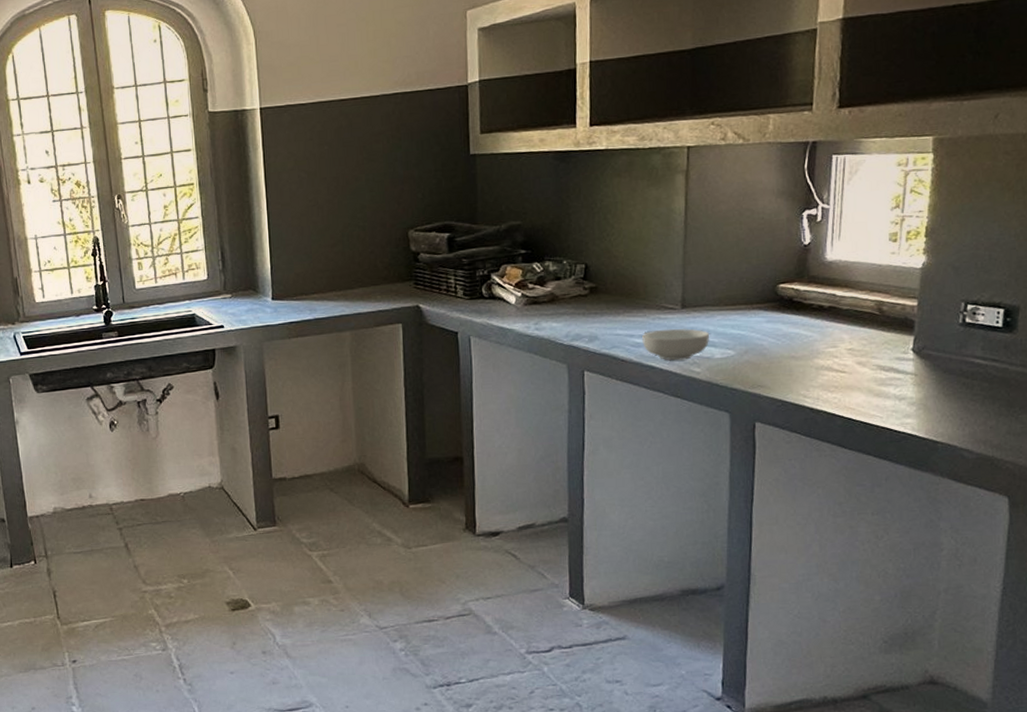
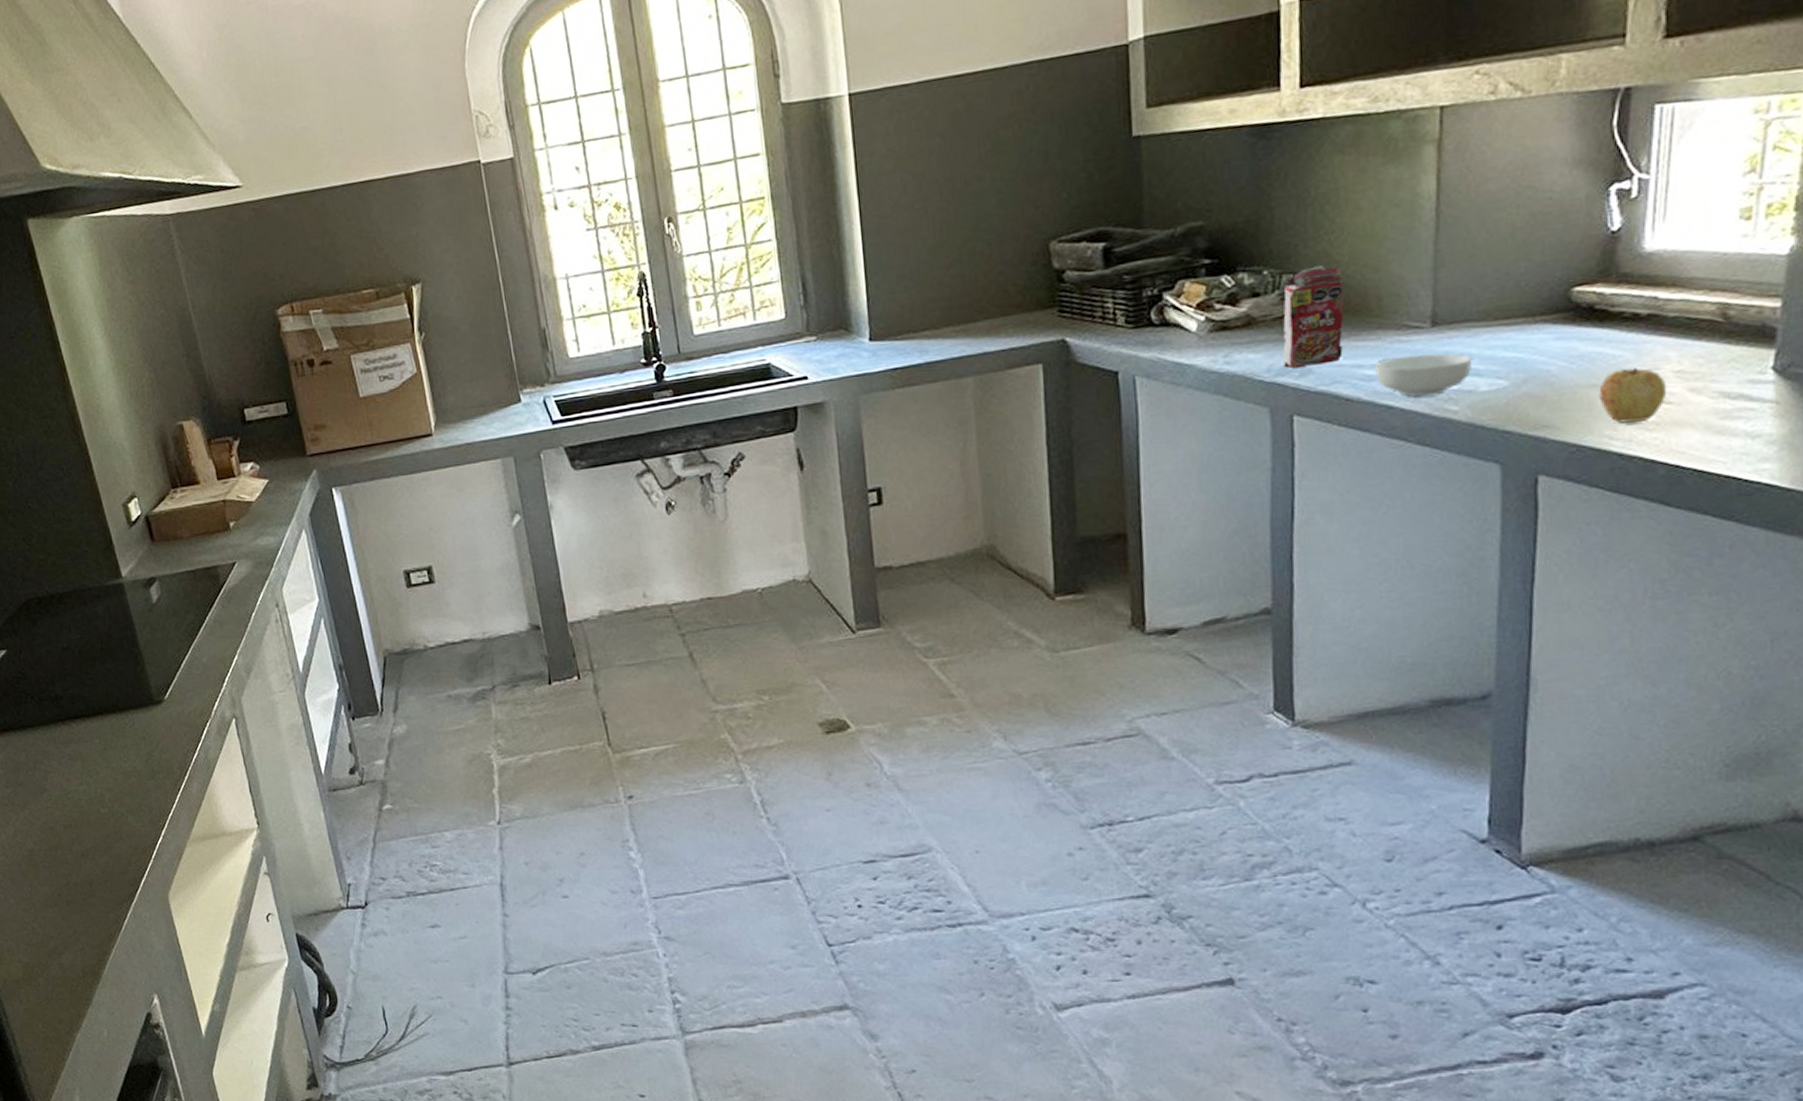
cereal box: none [577,259,621,335] -> present [1283,265,1345,368]
apple: none [796,345,843,387] -> present [1599,367,1668,424]

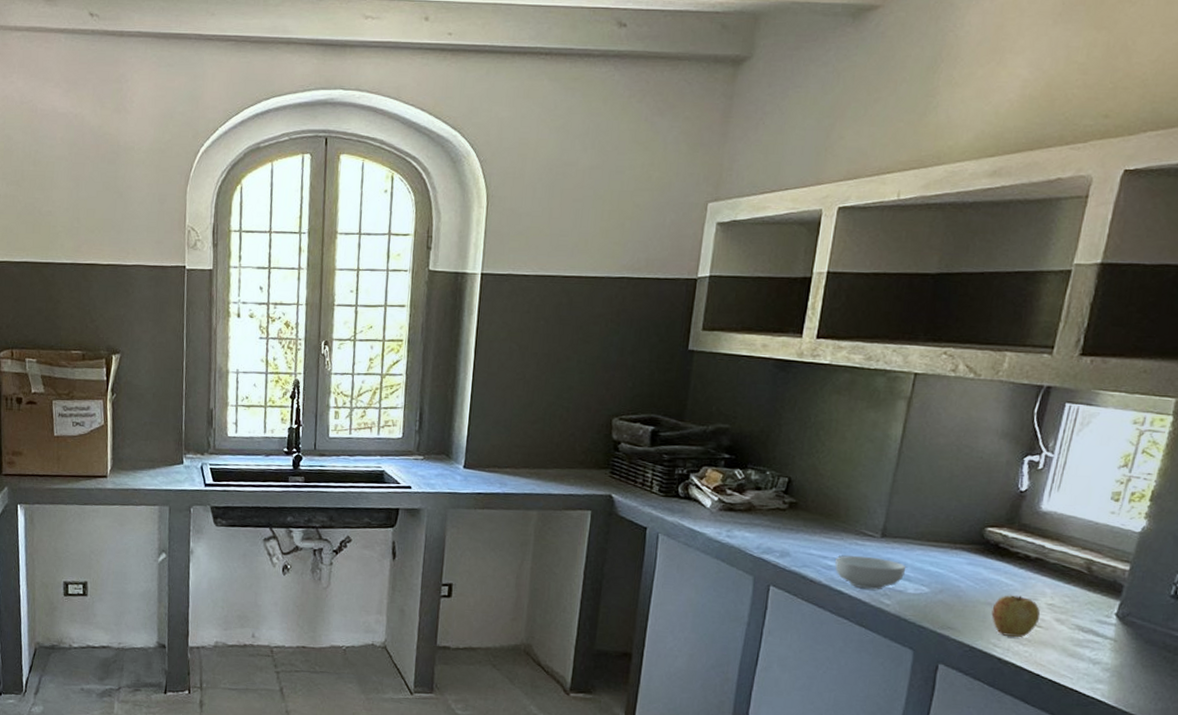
cereal box: present [1283,265,1345,368] -> none [769,475,824,551]

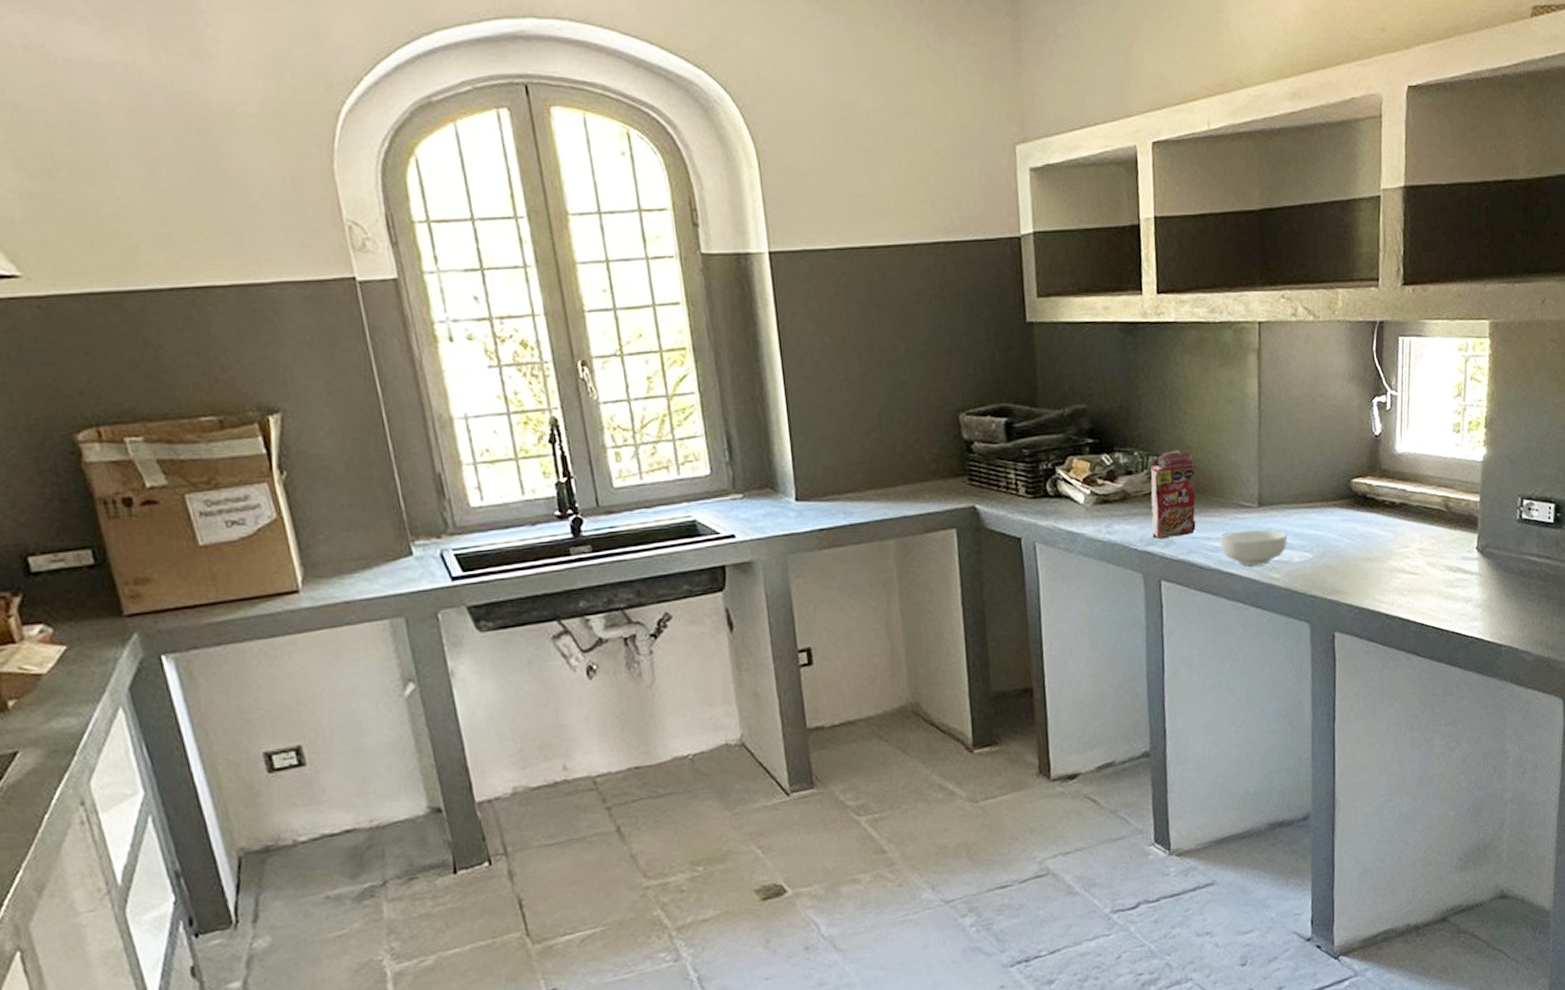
cereal box: none [769,475,824,551] -> present [1151,450,1196,539]
apple: present [991,595,1041,637] -> none [1371,545,1414,591]

